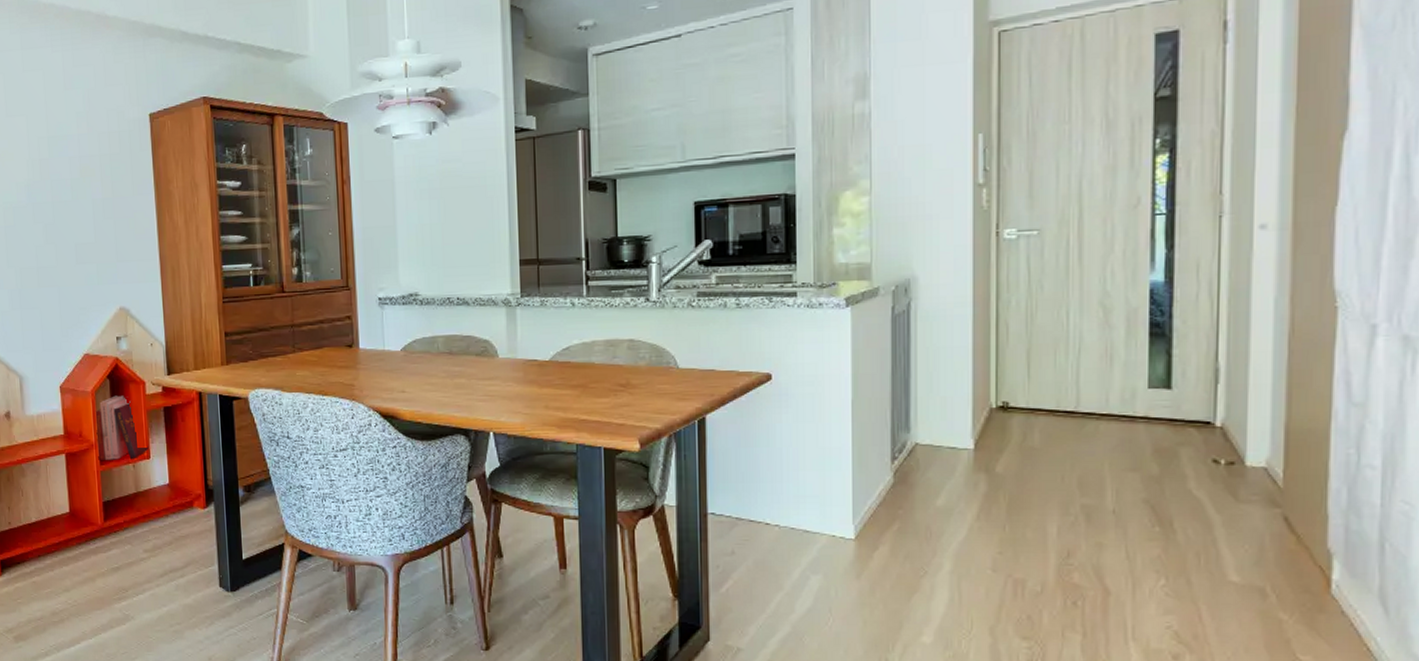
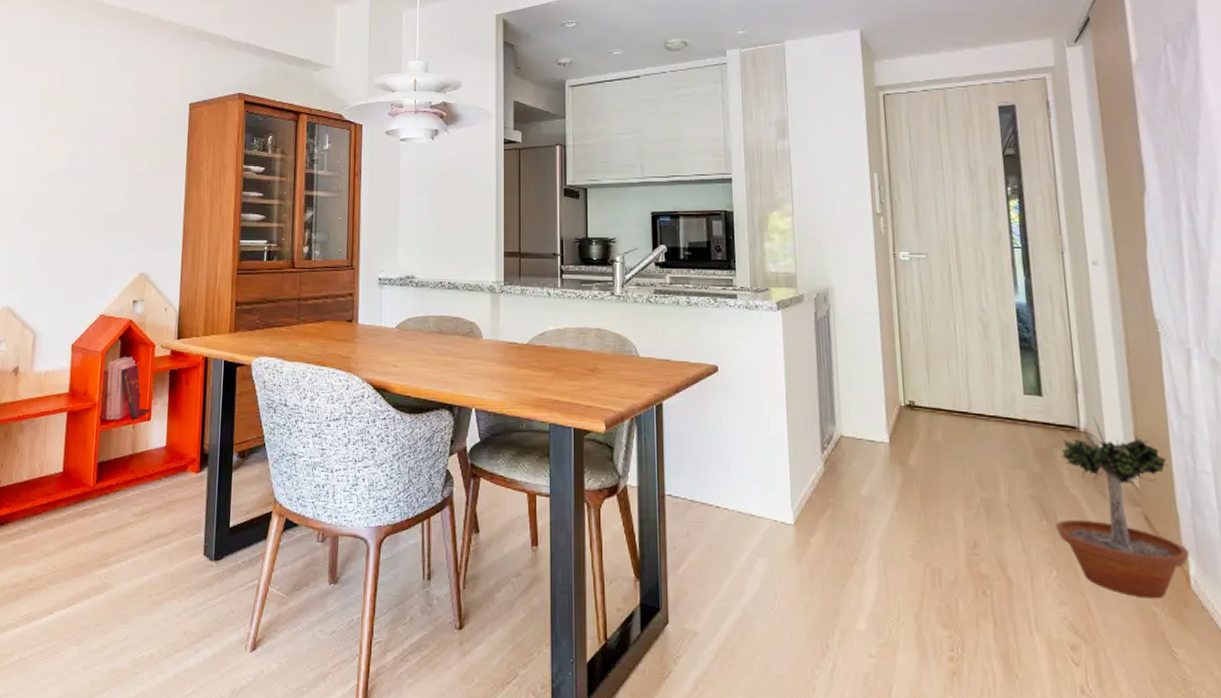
potted tree: none [1170,410,1335,605] -> present [1055,417,1190,599]

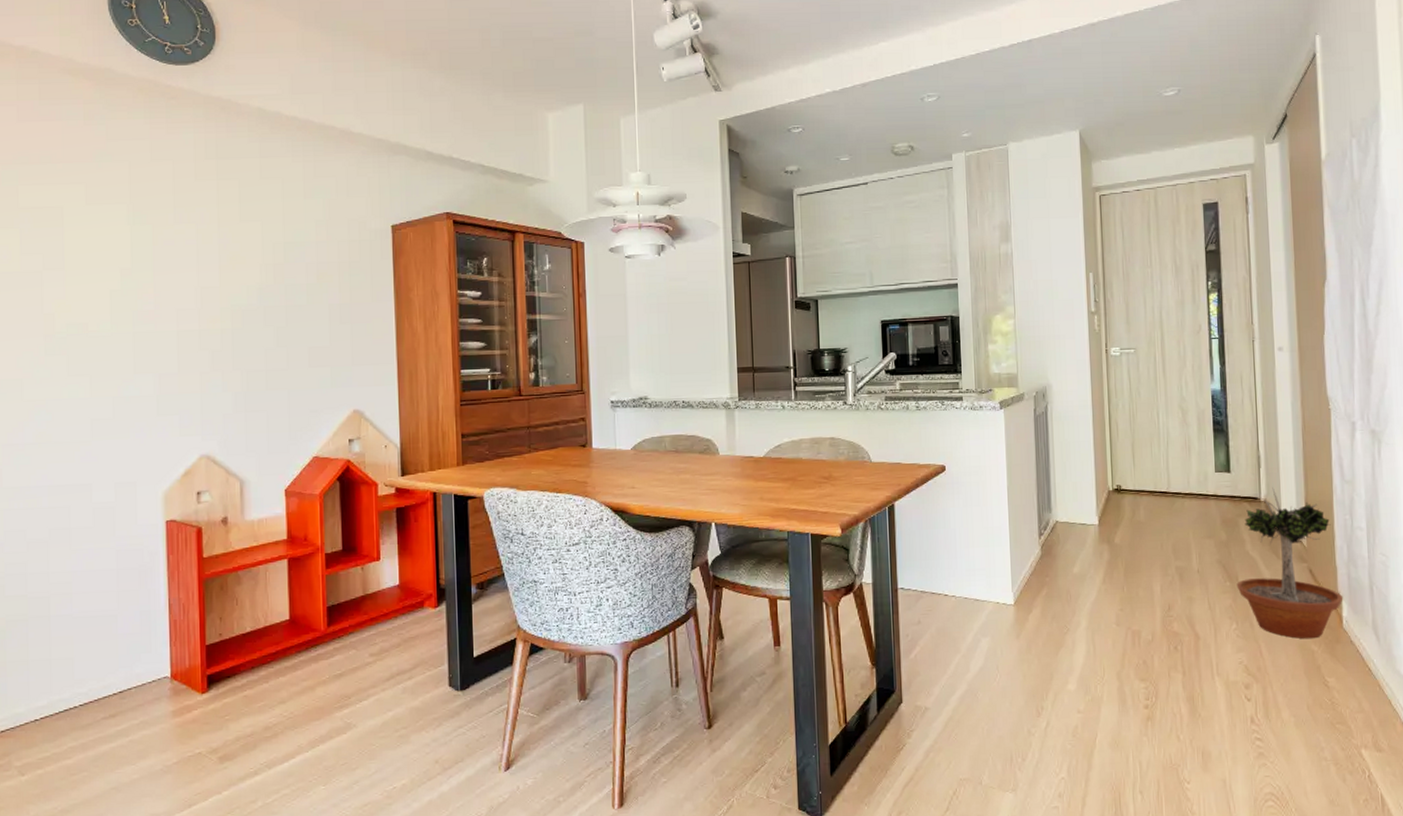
books: present [100,356,151,421] -> none [322,497,379,564]

